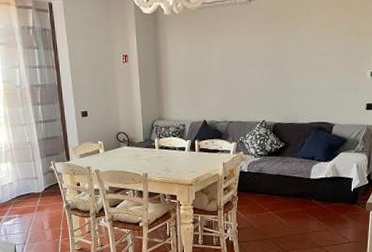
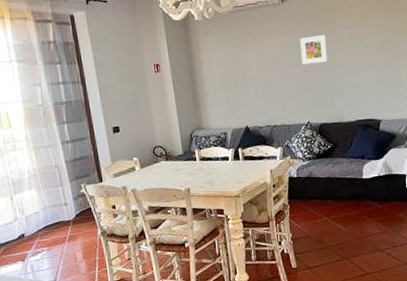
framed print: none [262,36,289,65] -> present [300,35,328,65]

